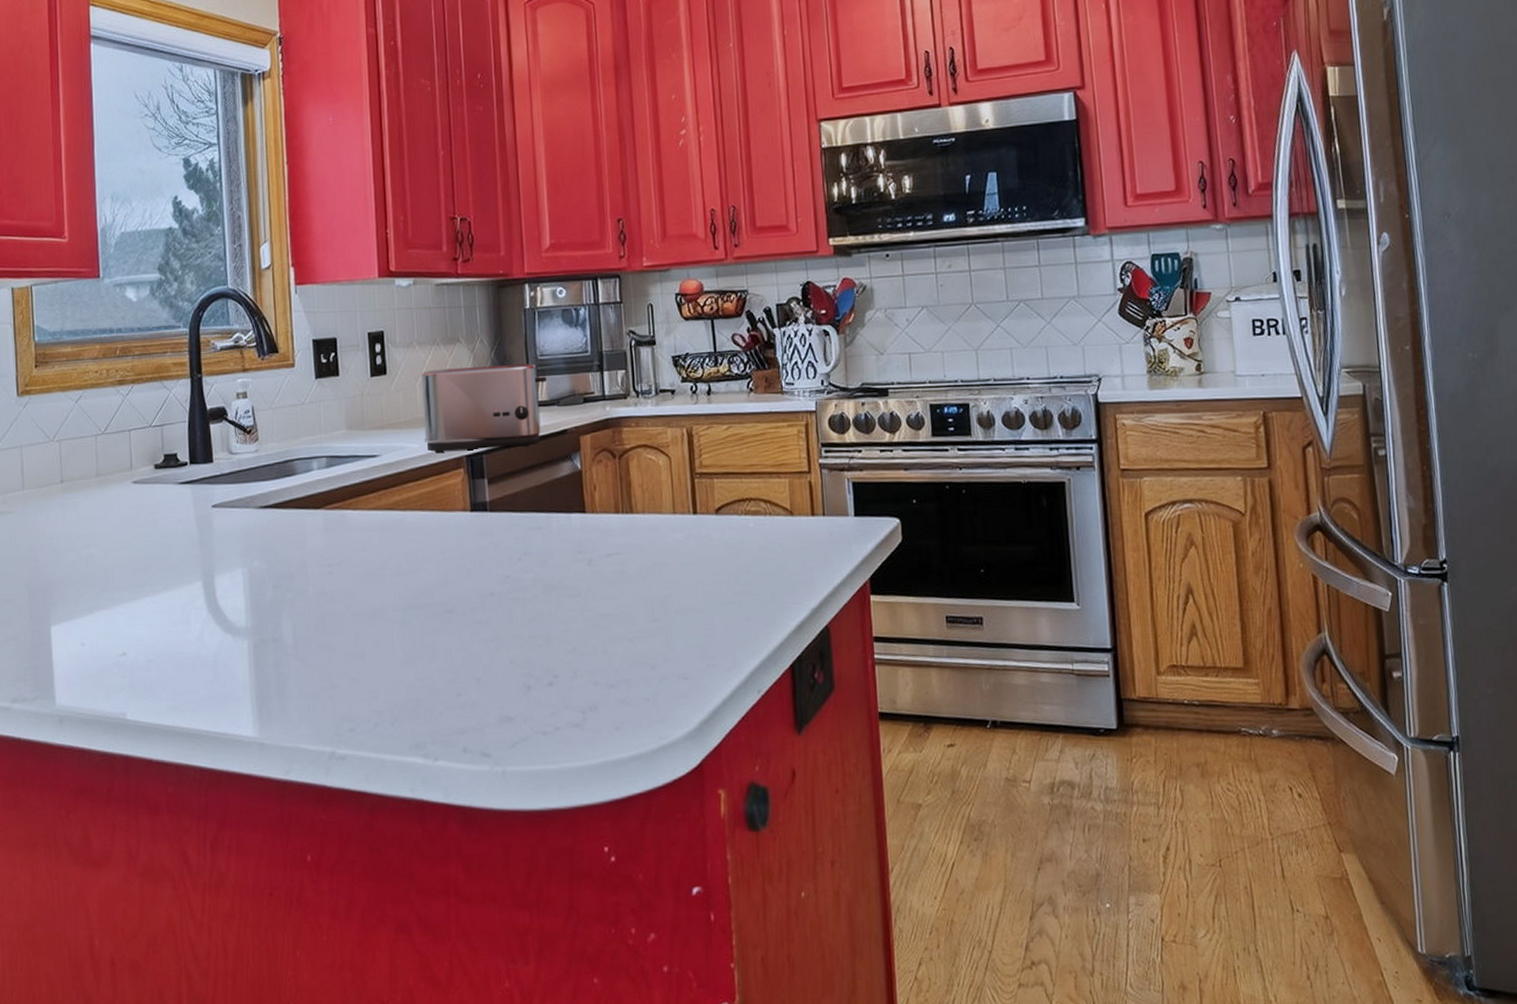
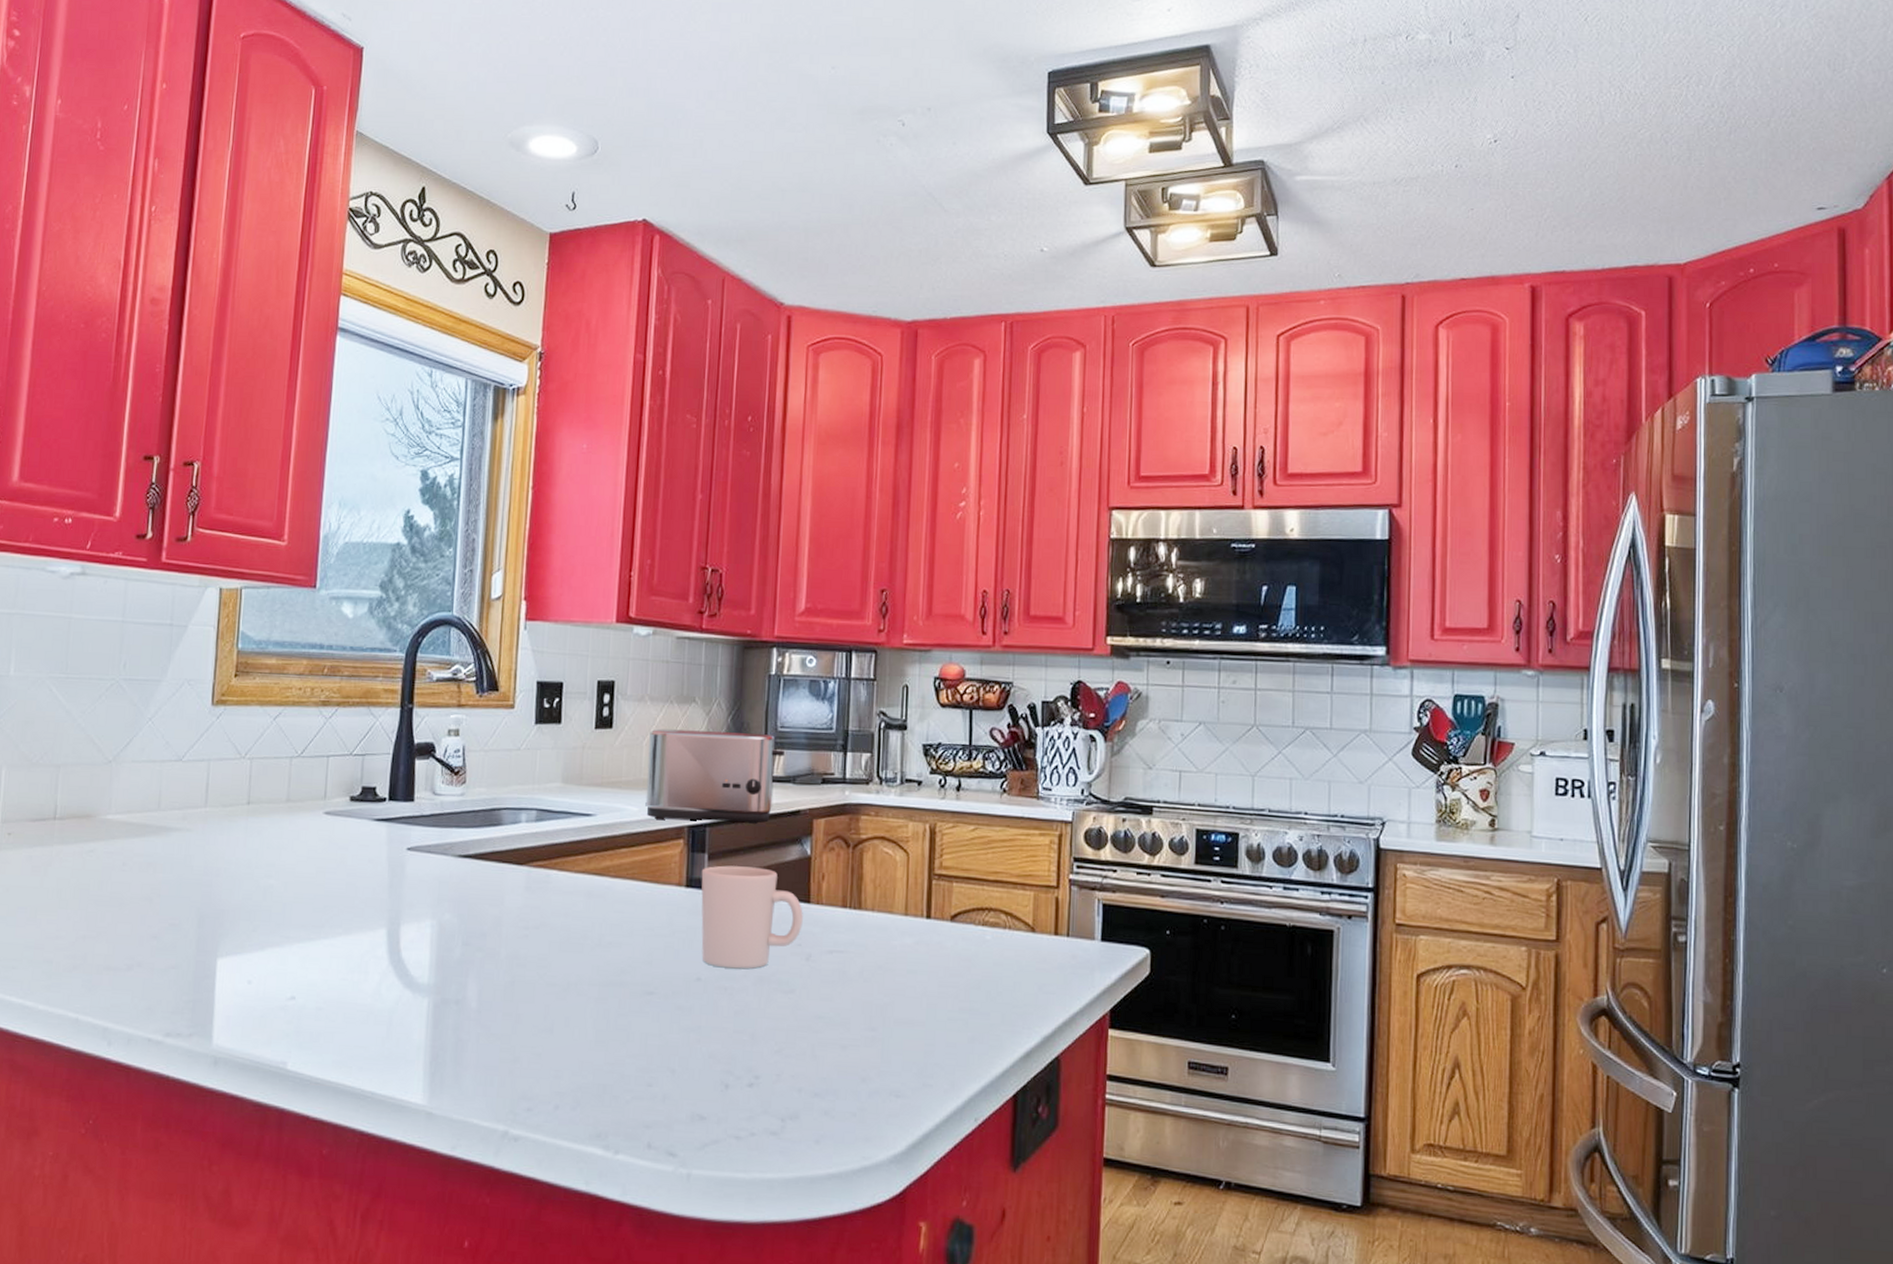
mug: none [483,486,581,581] -> present [701,865,803,970]

